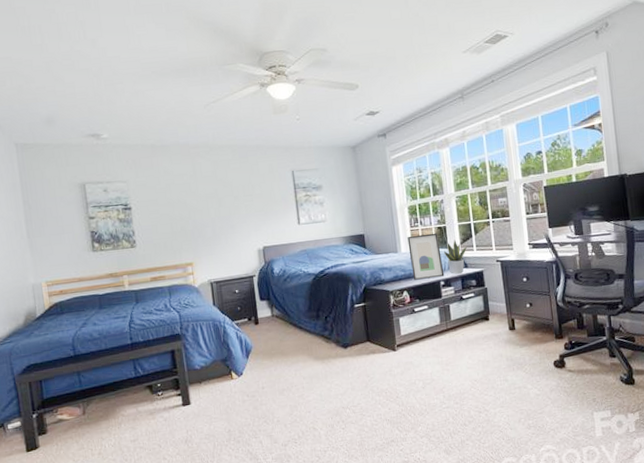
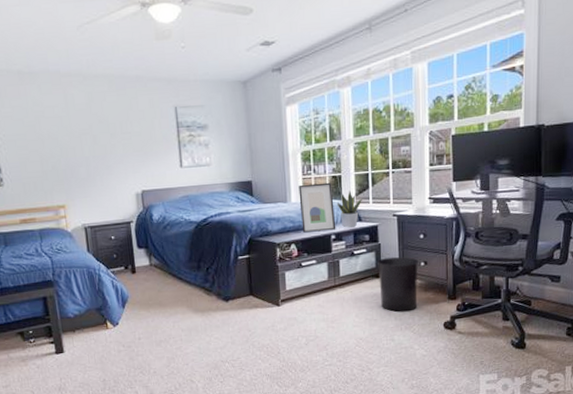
waste bin: none [484,299,526,353] -> present [376,256,419,312]

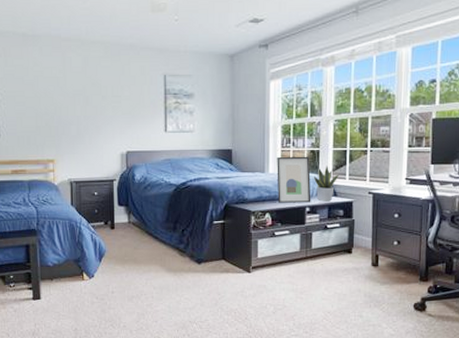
waste bin: present [376,256,419,312] -> none [349,233,392,289]

